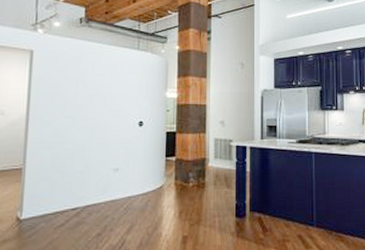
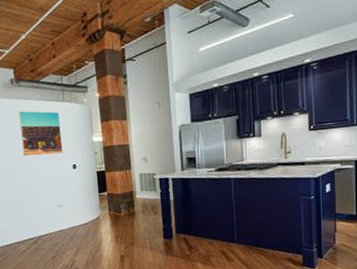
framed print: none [81,54,131,107] -> present [19,110,63,157]

